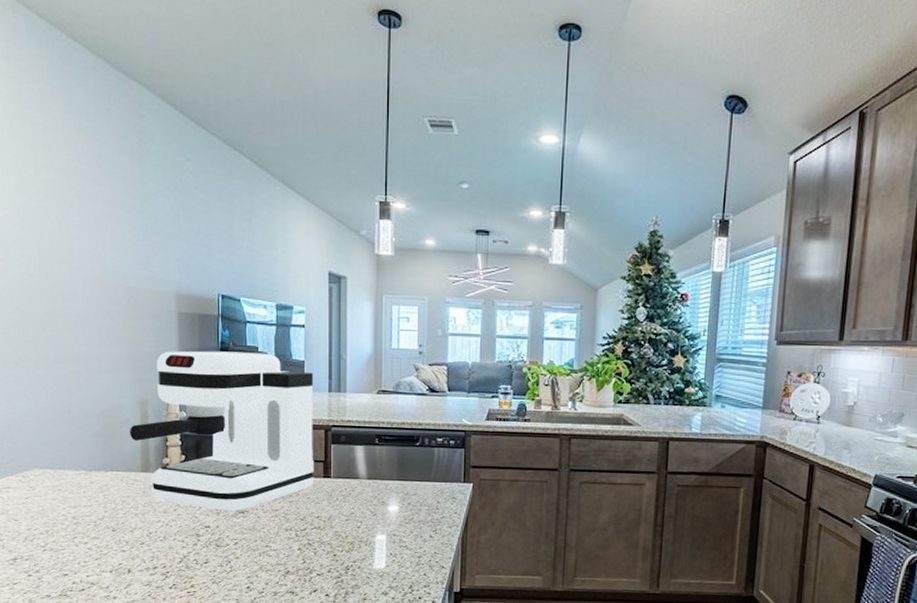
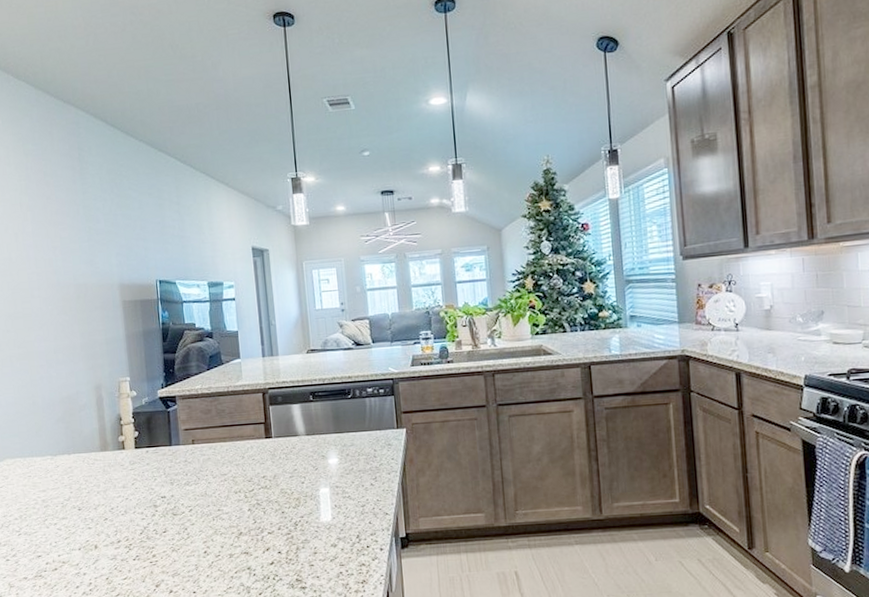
coffee maker: present [130,351,315,513] -> none [87,328,257,481]

